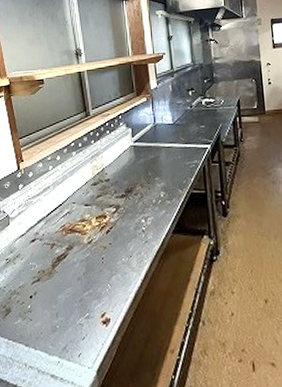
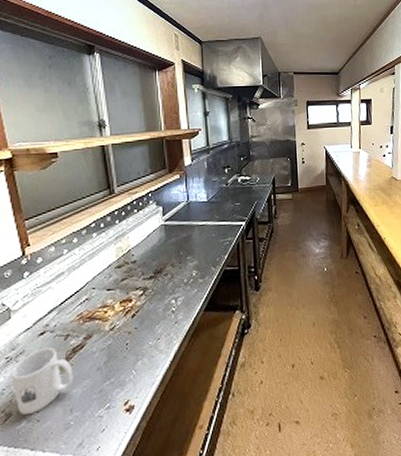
mug: none [9,253,58,312] -> present [10,347,73,415]

